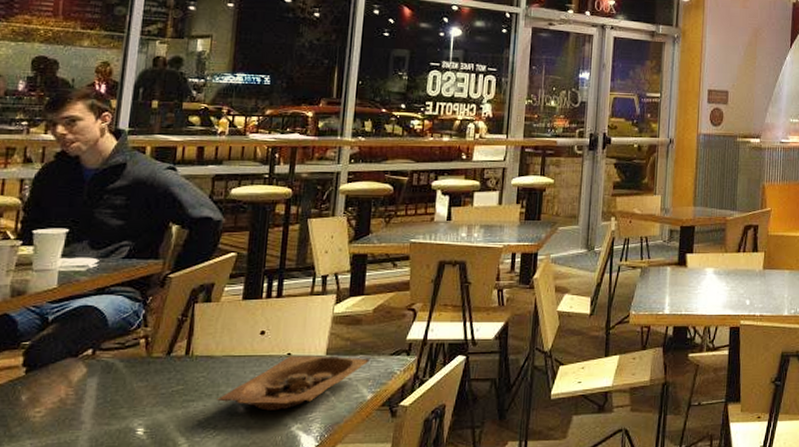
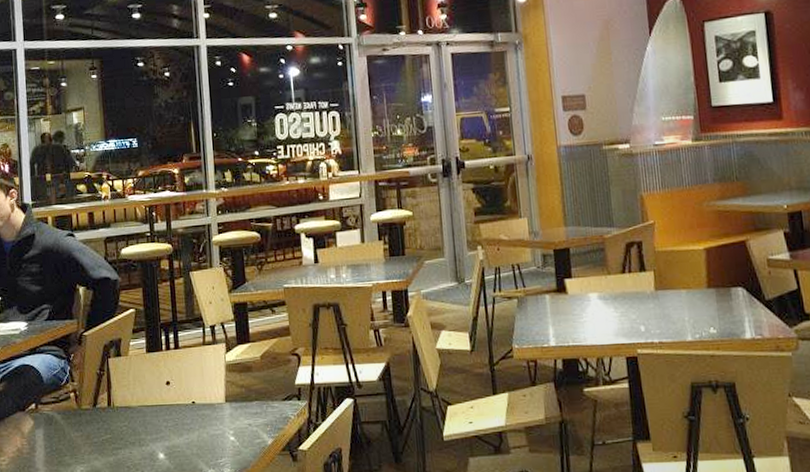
takeout container: present [217,355,371,411] -> none [140,403,266,457]

